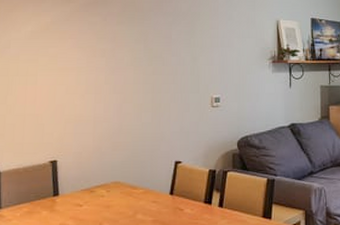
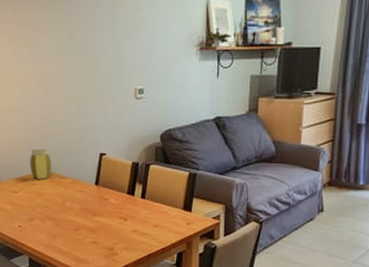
jar: none [98,157,123,191] -> present [30,148,52,179]

